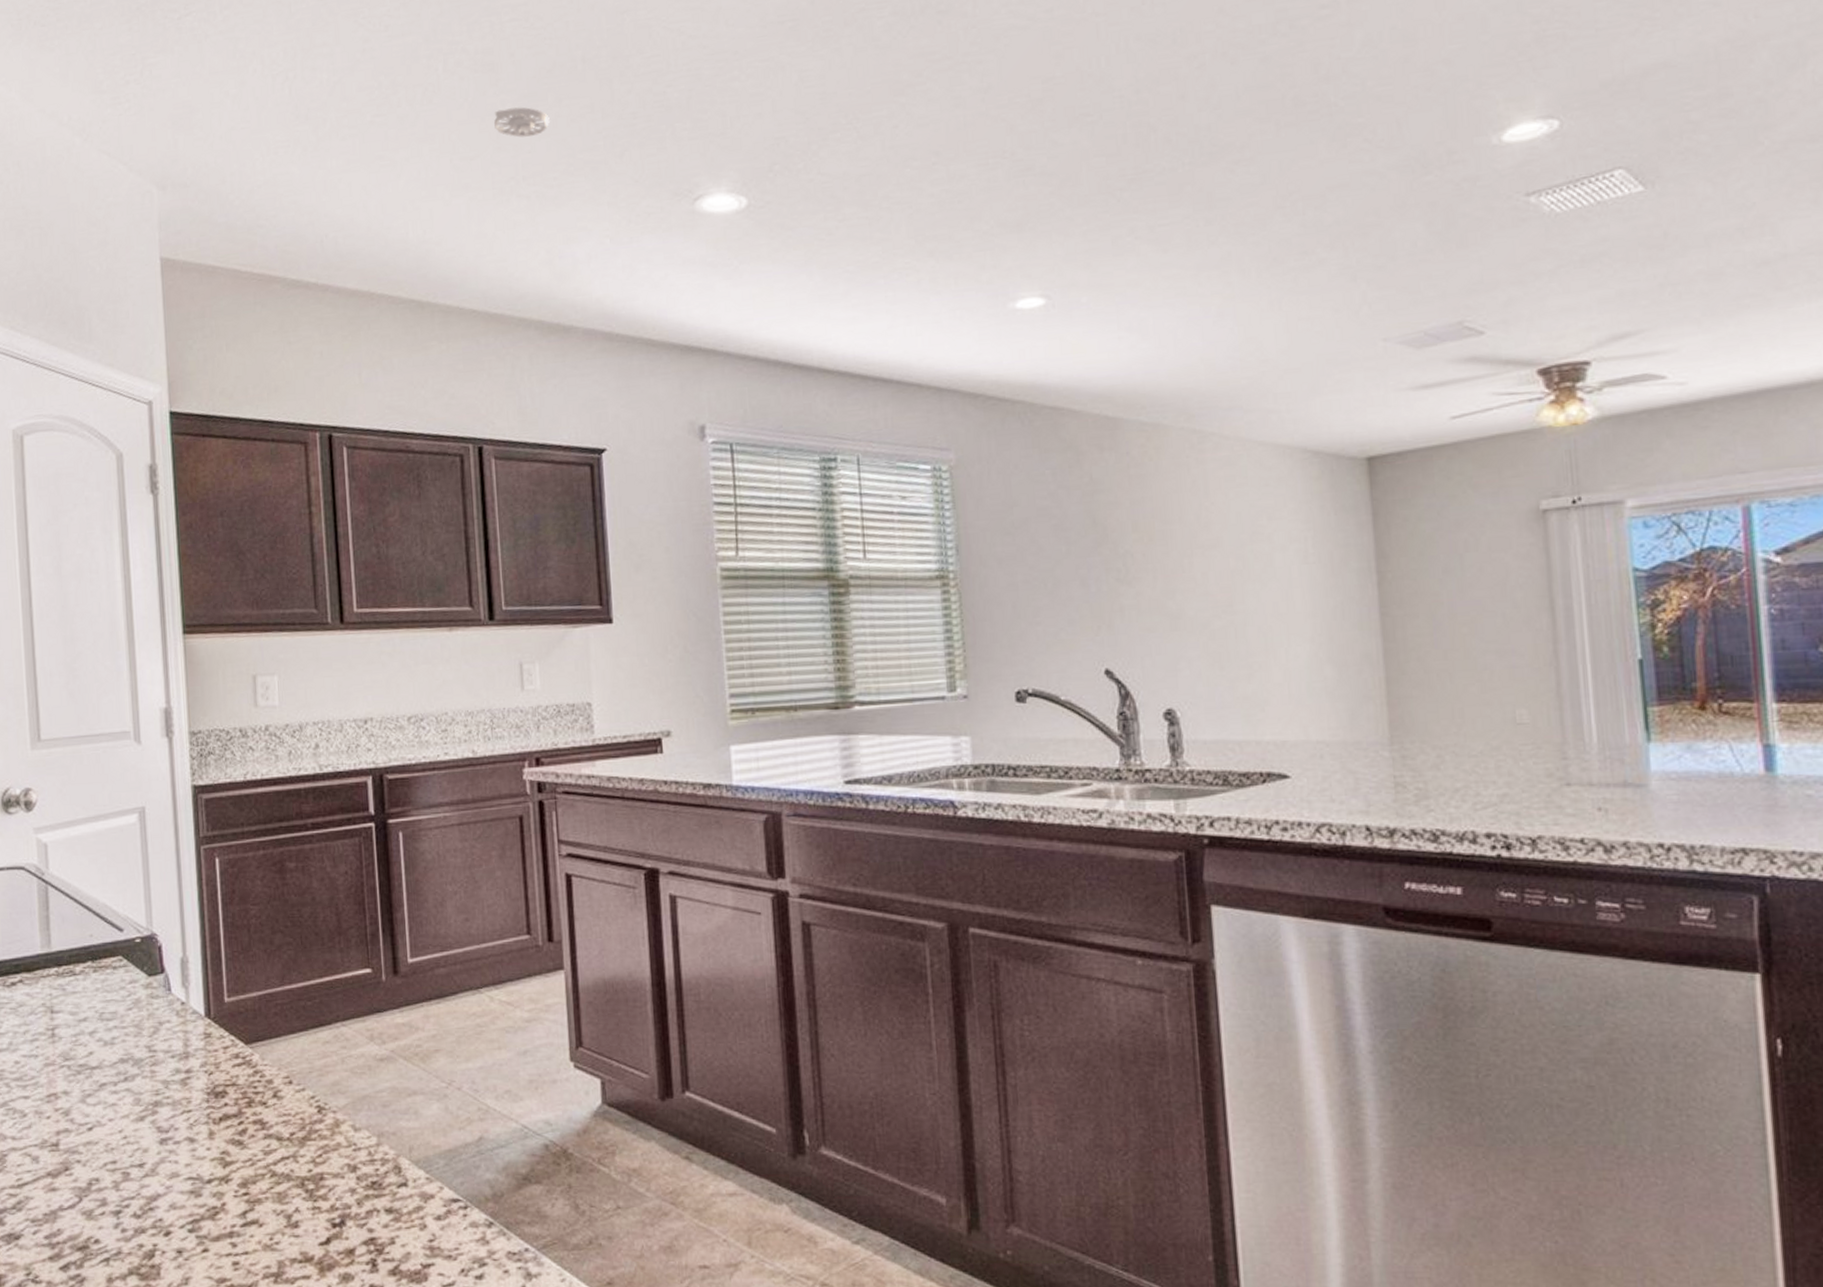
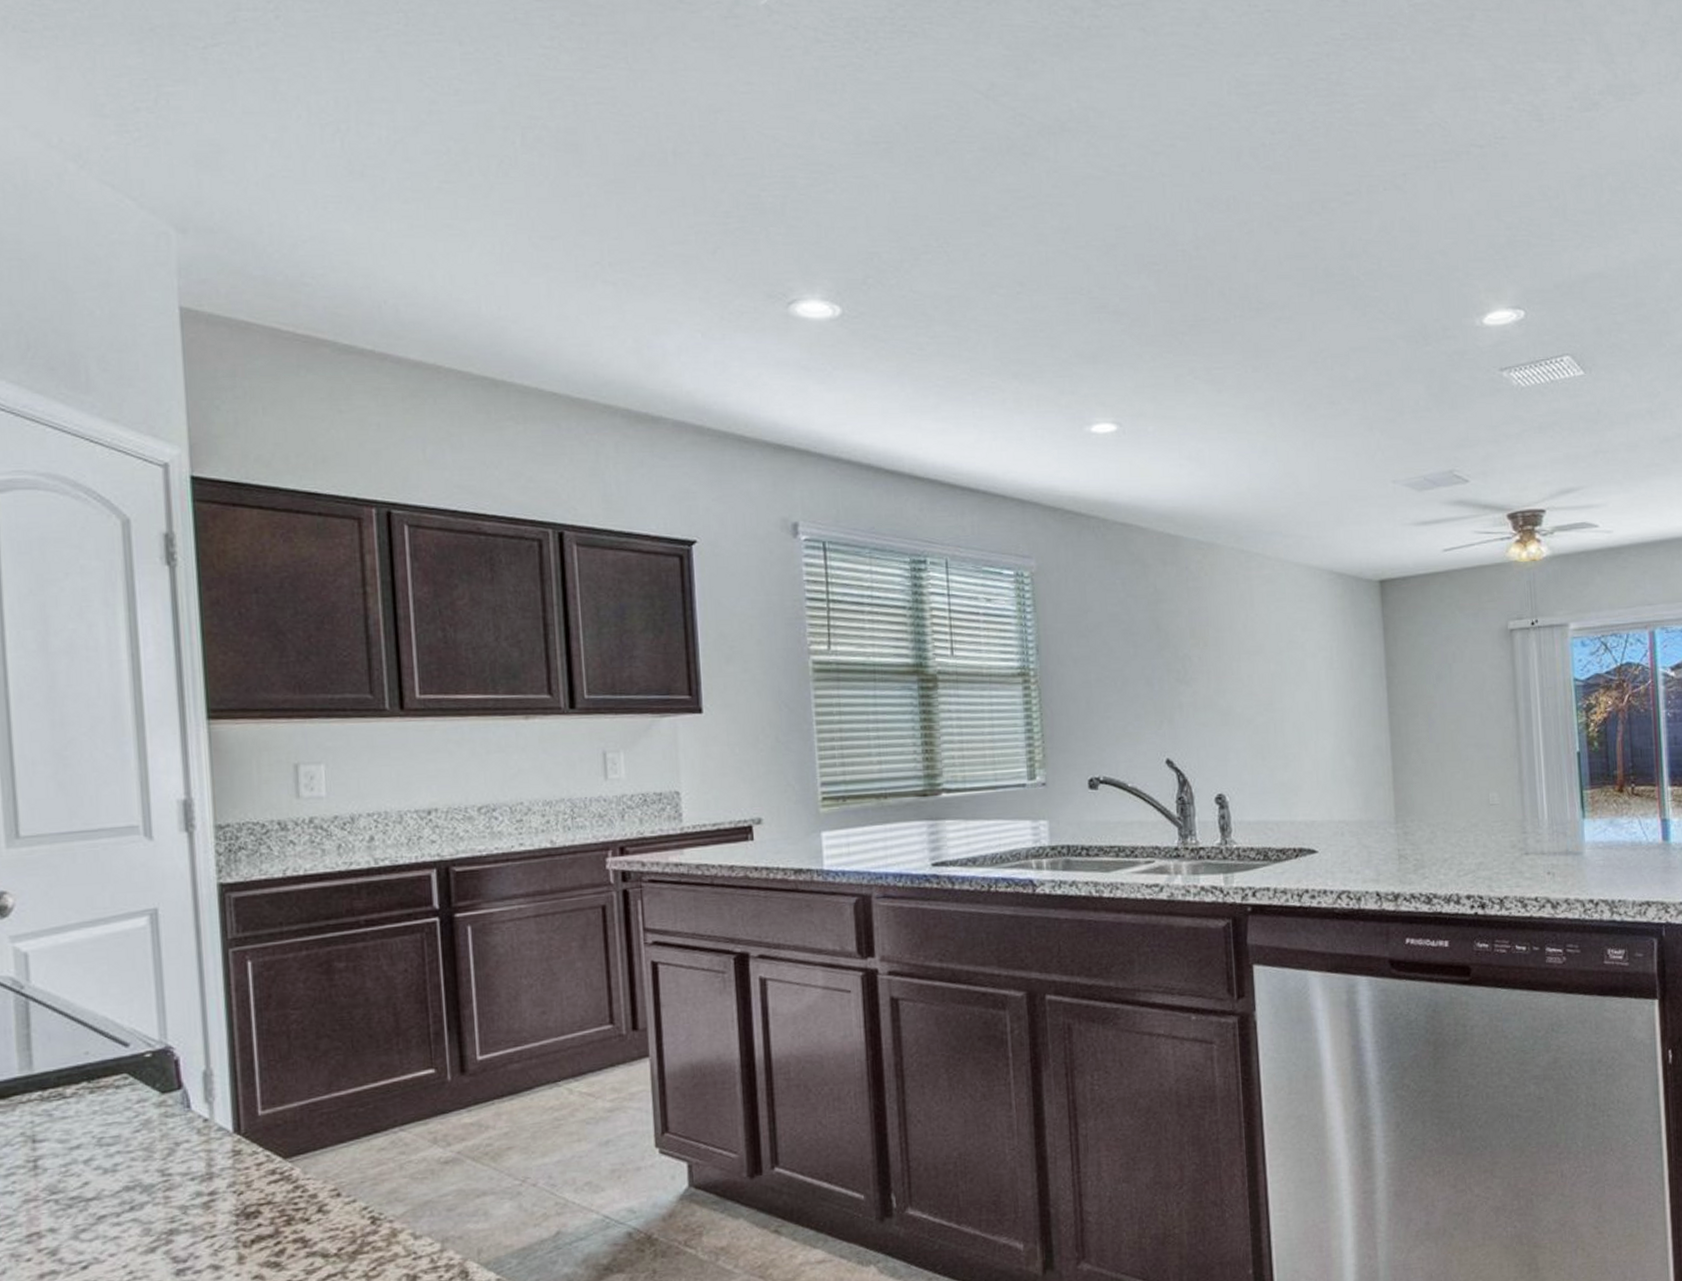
smoke detector: present [494,107,550,138] -> none [578,192,638,223]

